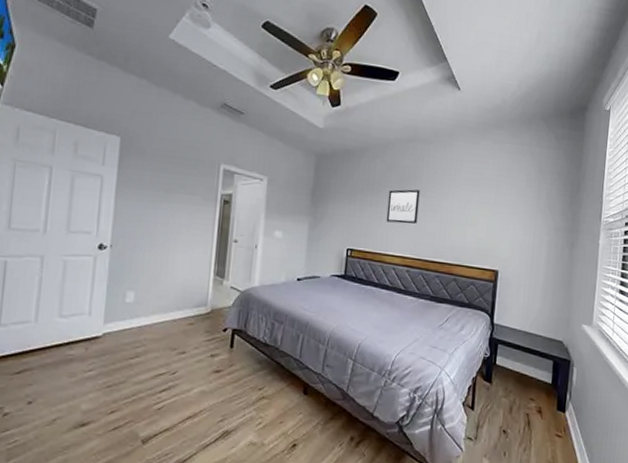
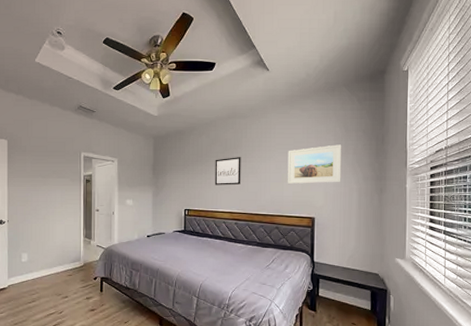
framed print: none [471,186,535,232] -> present [287,144,342,184]

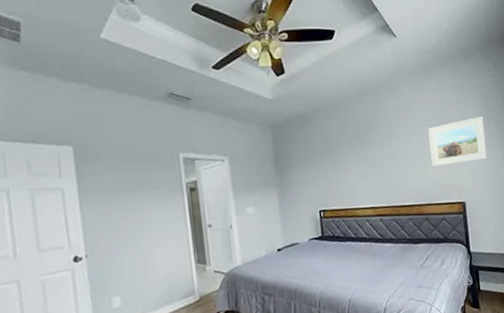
wall art: present [214,157,241,185] -> none [348,140,381,177]

